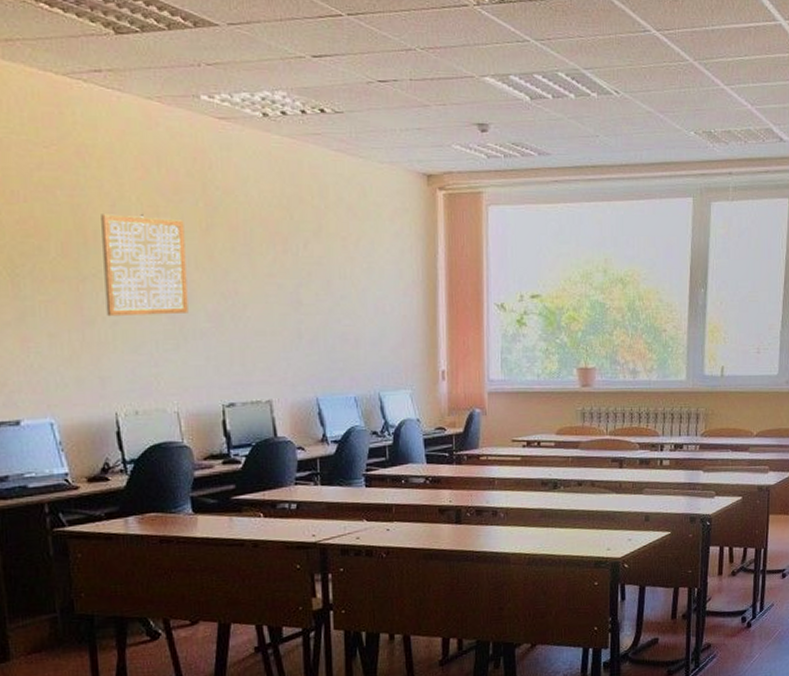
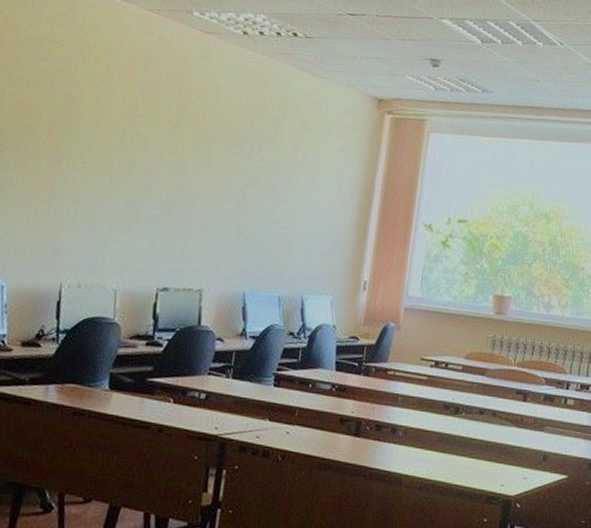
wall art: present [101,214,189,317] -> none [73,103,157,200]

